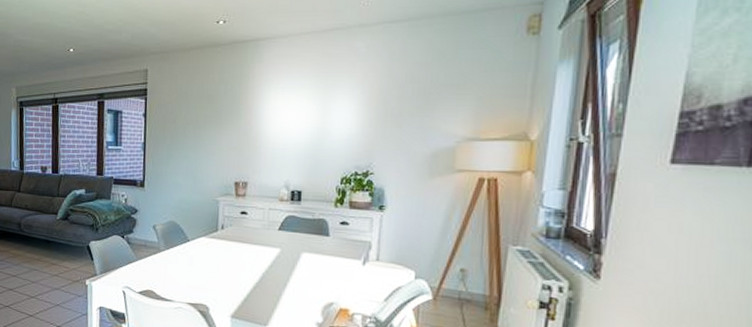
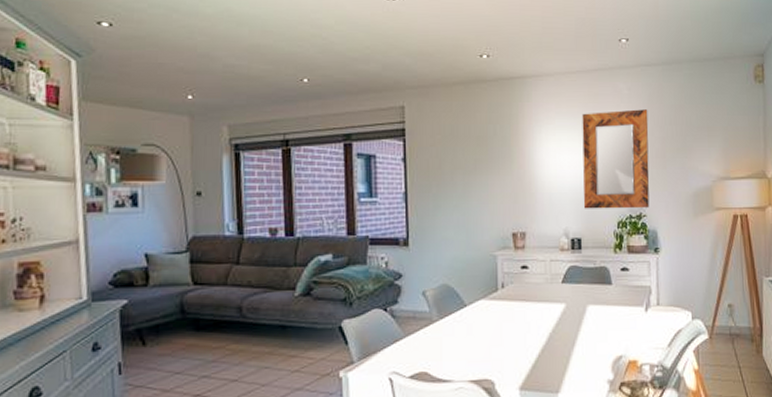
home mirror: none [306,68,387,167] -> present [582,109,650,209]

